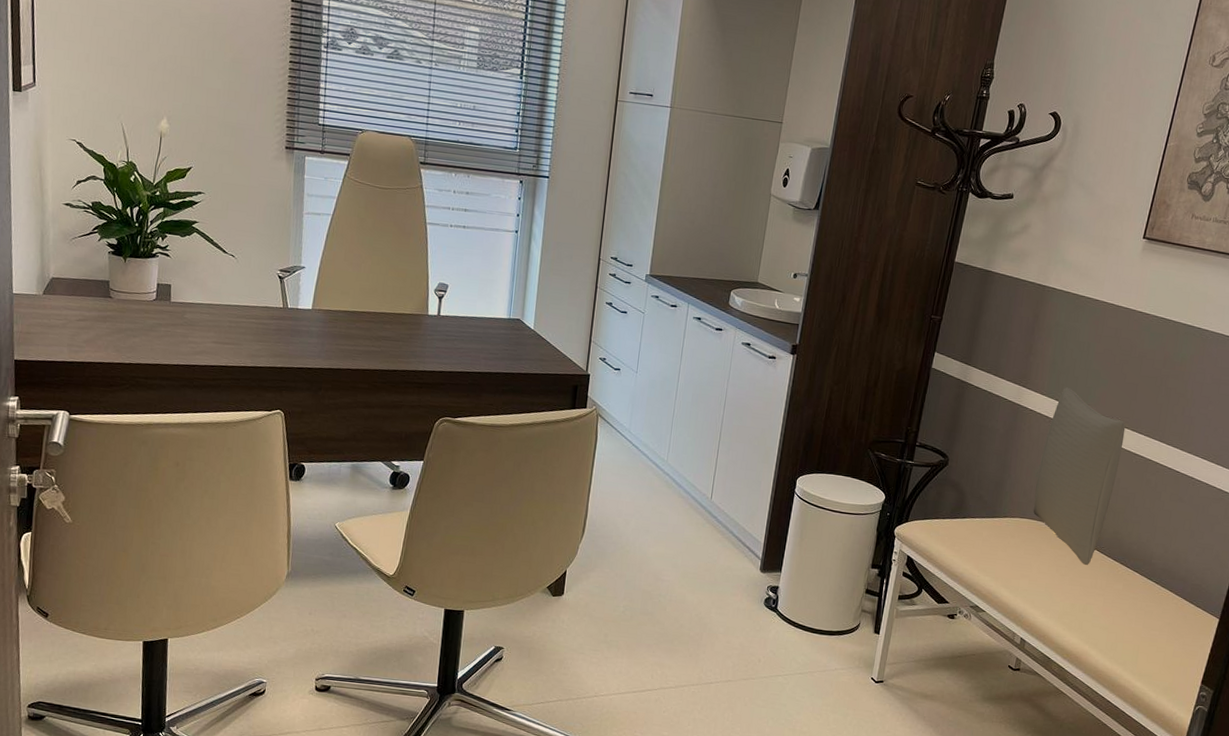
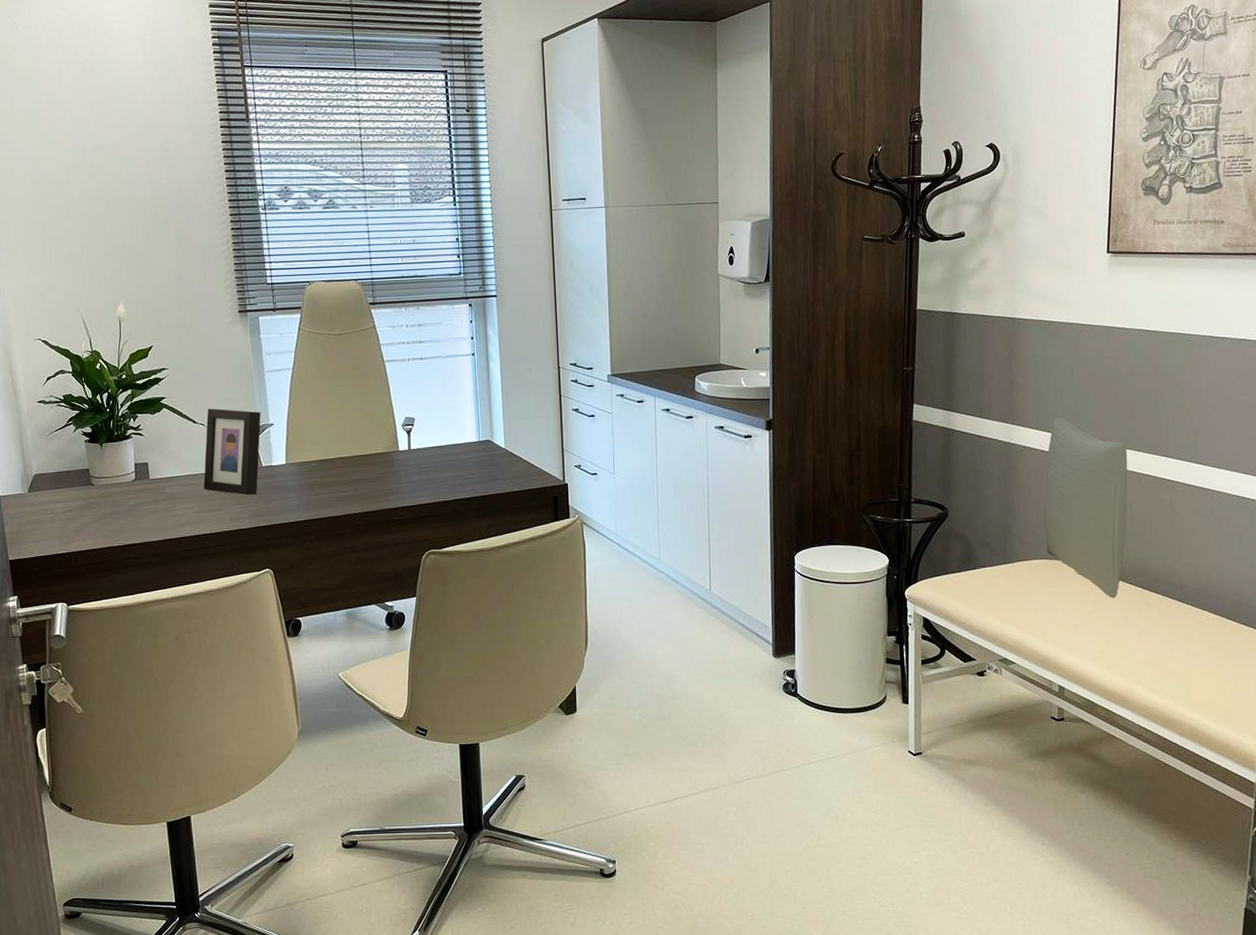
picture frame: none [225,241,294,335] -> present [203,408,261,495]

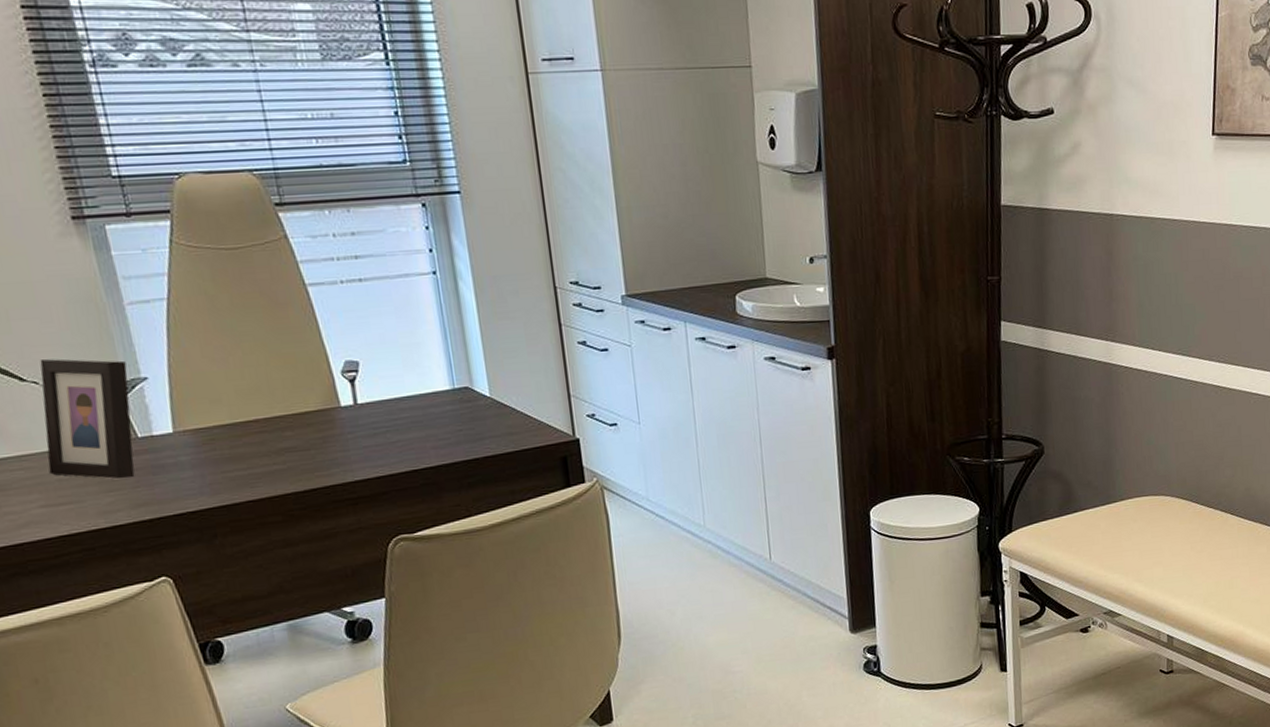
pillow: present [1043,417,1128,599] -> none [1147,331,1237,535]

